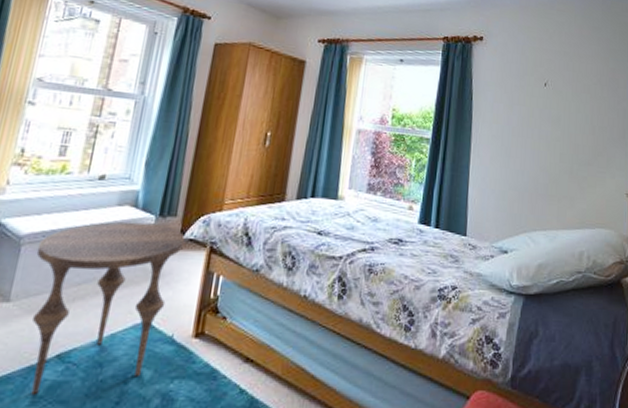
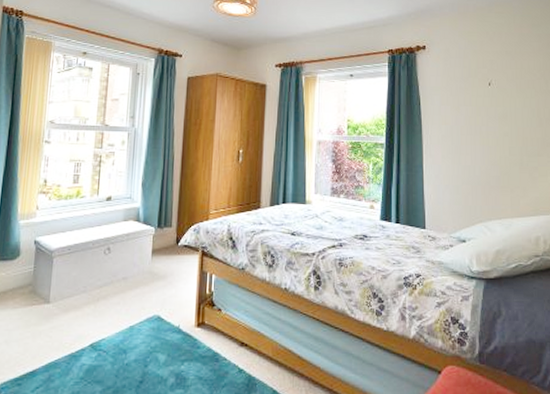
side table: present [31,221,185,396] -> none [65,234,181,377]

